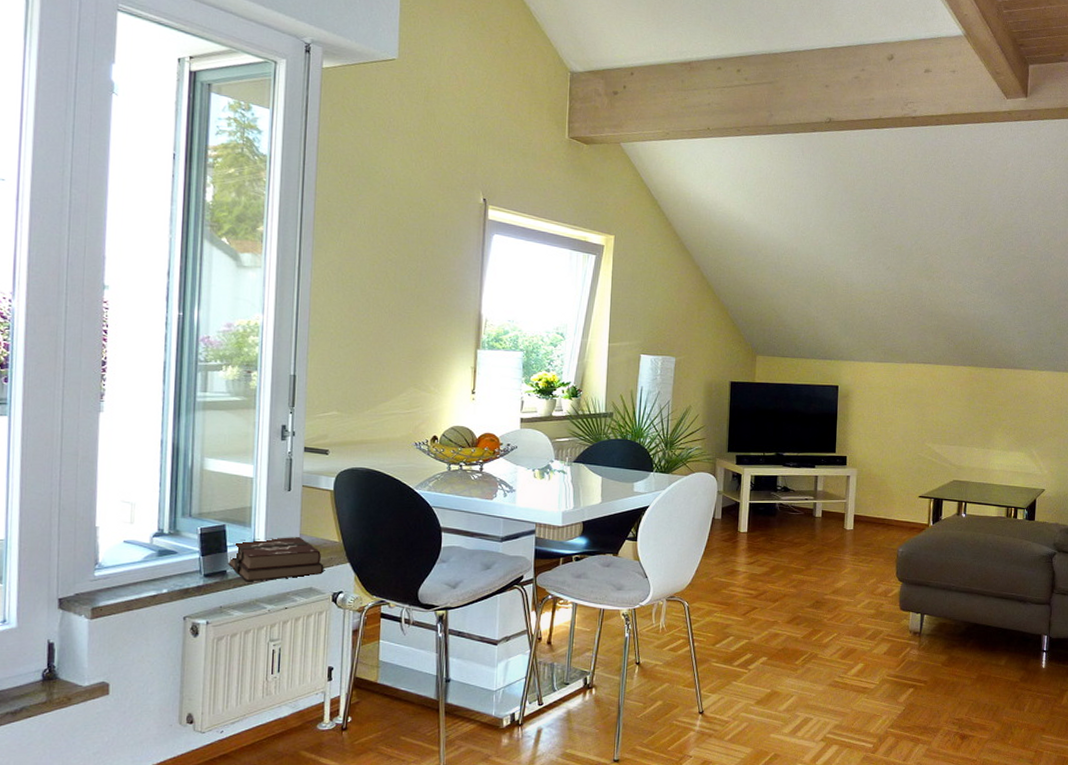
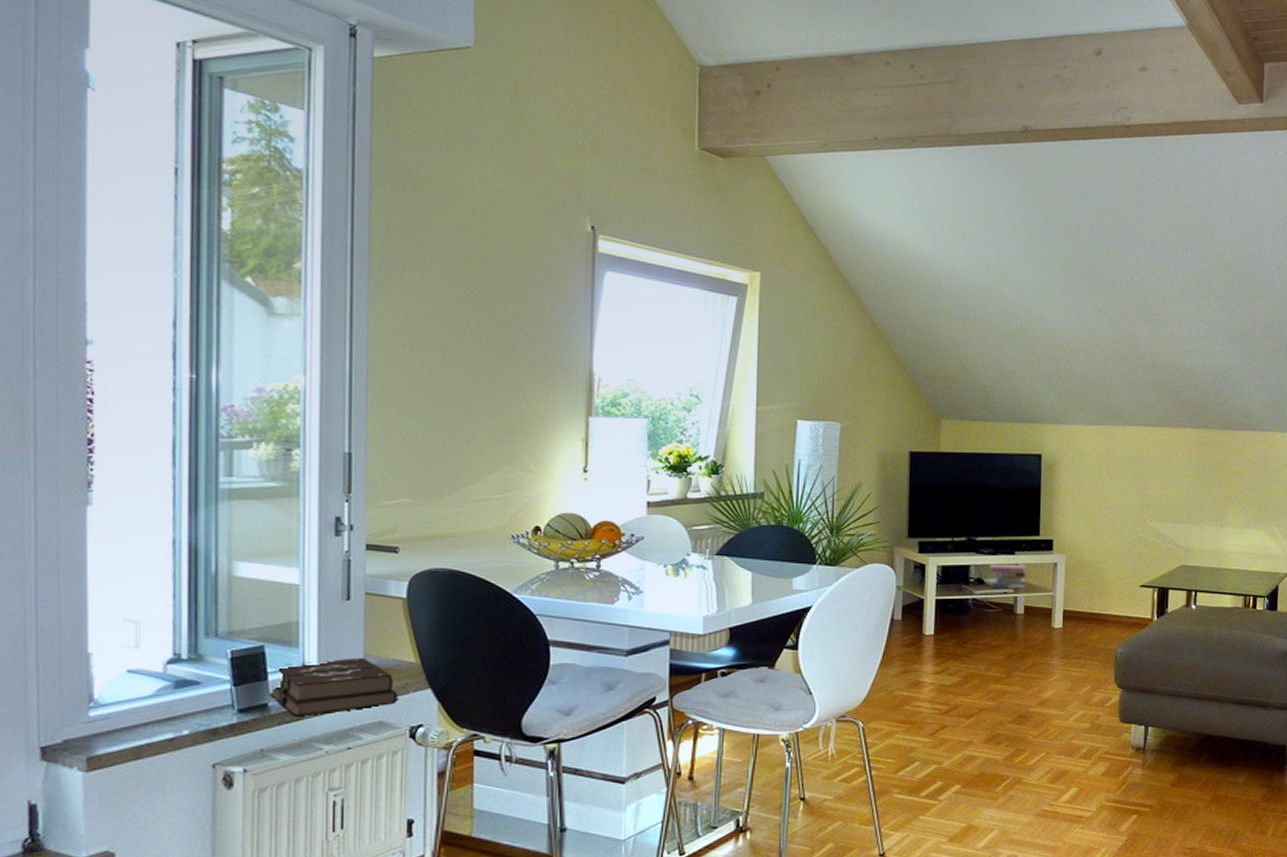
books: none [789,475,824,496] -> present [984,564,1026,589]

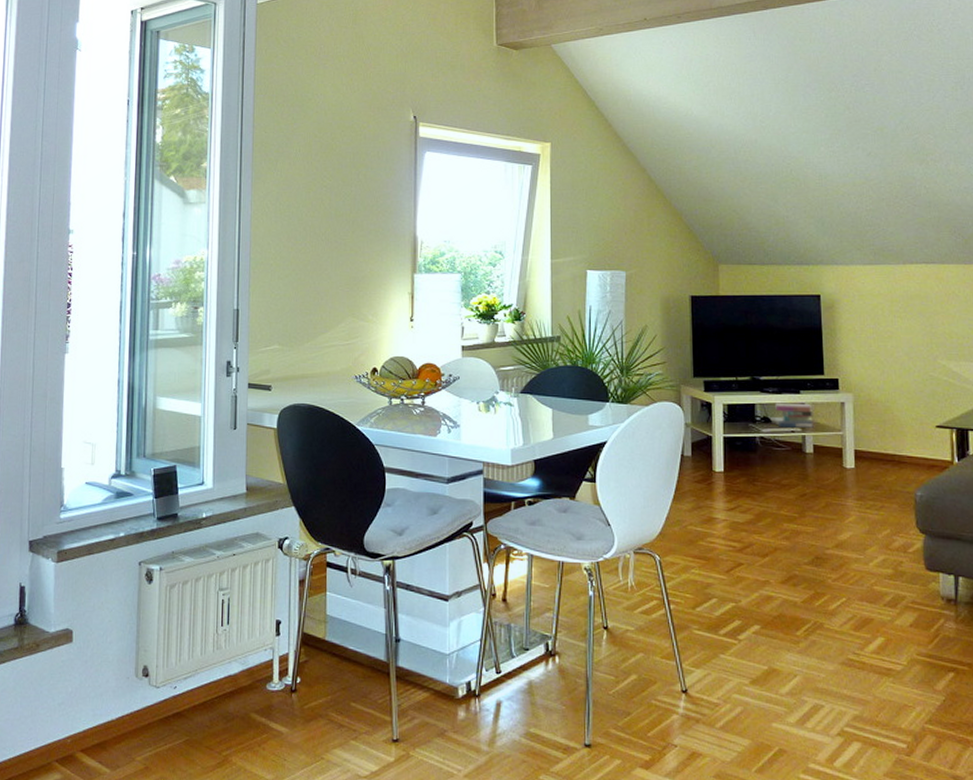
hardback book: present [268,657,398,717] -> none [178,477,270,526]

